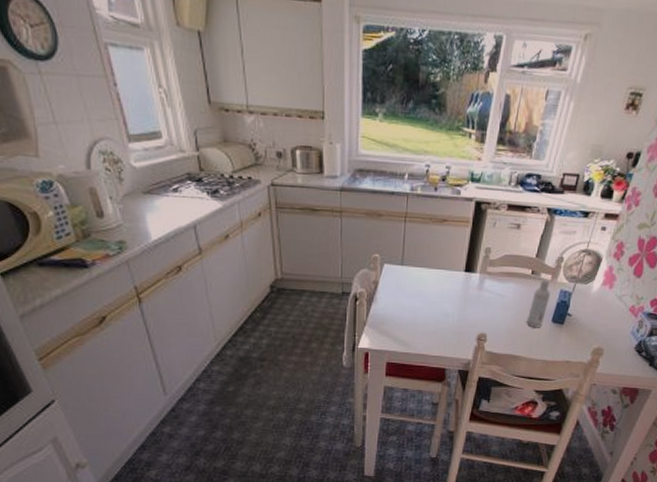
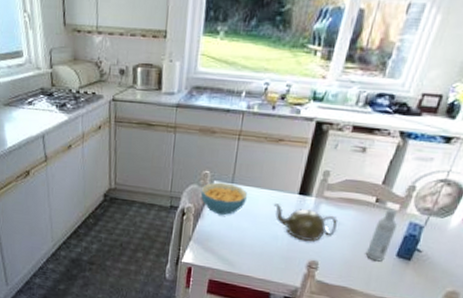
cereal bowl: none [371,265,418,298] -> present [200,182,248,216]
teapot: none [443,282,501,315] -> present [274,203,338,241]

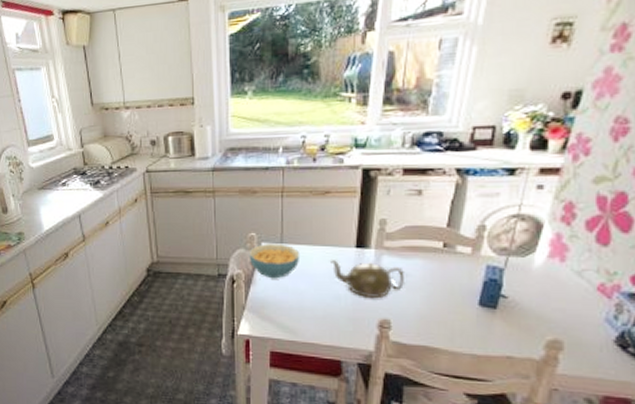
bottle: present [366,208,397,262] -> none [444,252,472,313]

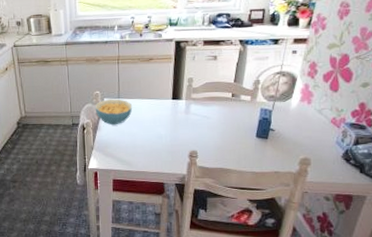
teapot: present [331,260,406,297] -> none [155,109,207,135]

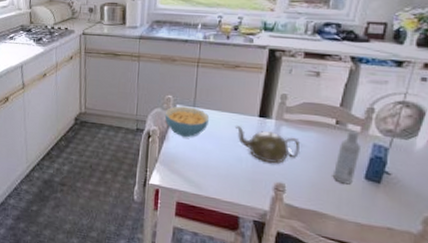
teapot: none [155,109,207,135] -> present [236,126,301,163]
bottle: none [233,100,251,144] -> present [334,130,360,185]

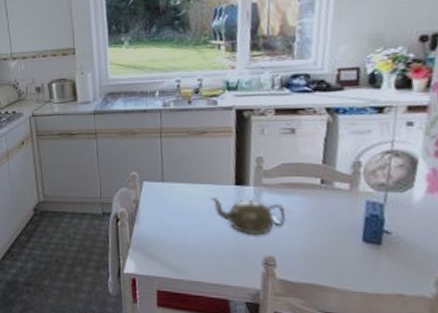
cereal bowl: present [164,106,210,138] -> none [131,182,182,217]
bottle: present [334,130,360,185] -> none [327,189,353,250]

